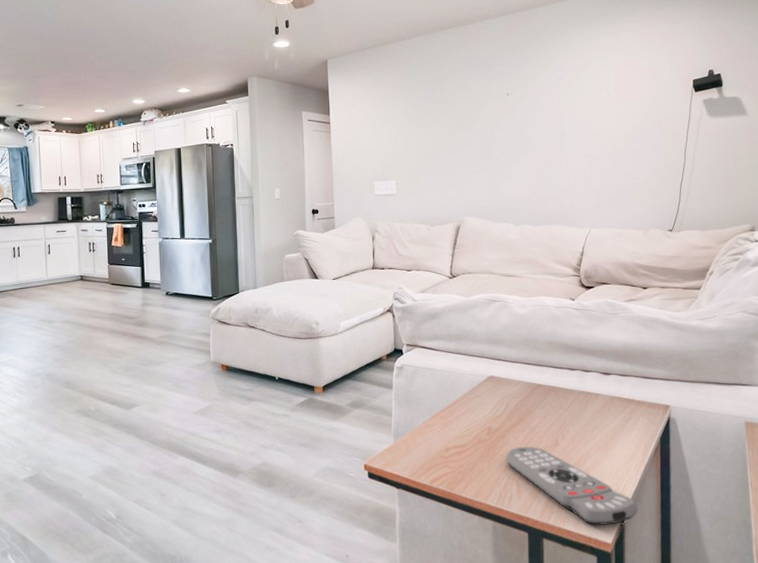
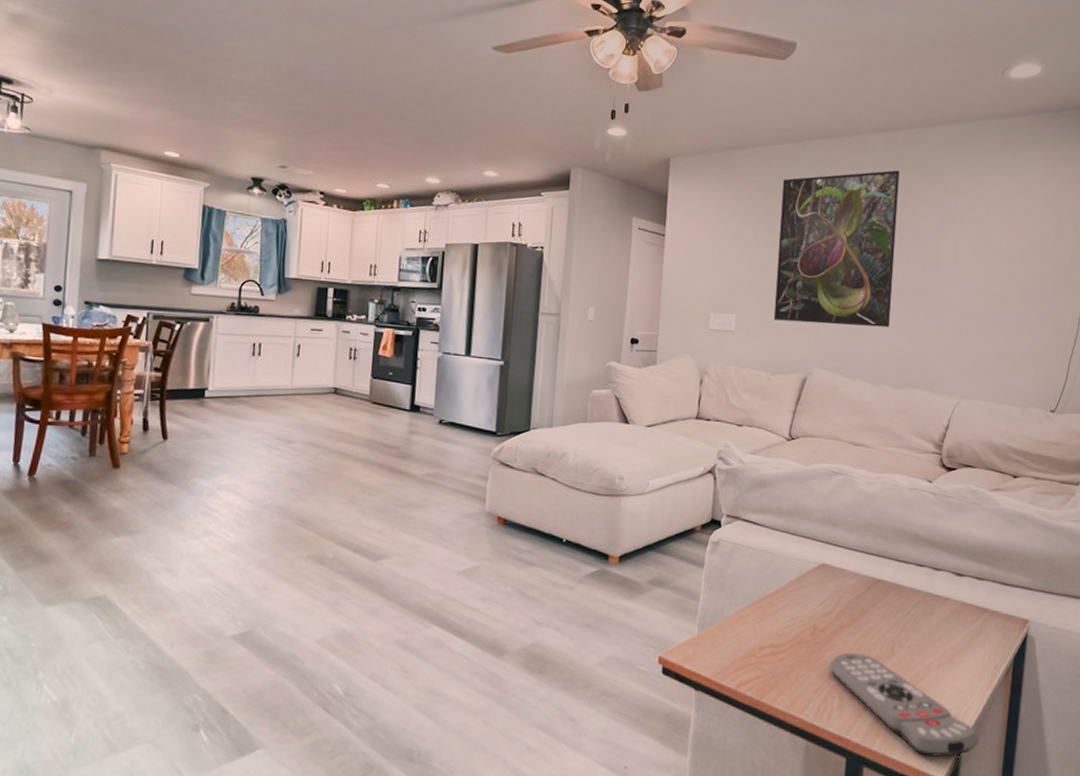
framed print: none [421,46,525,182] -> present [773,170,900,328]

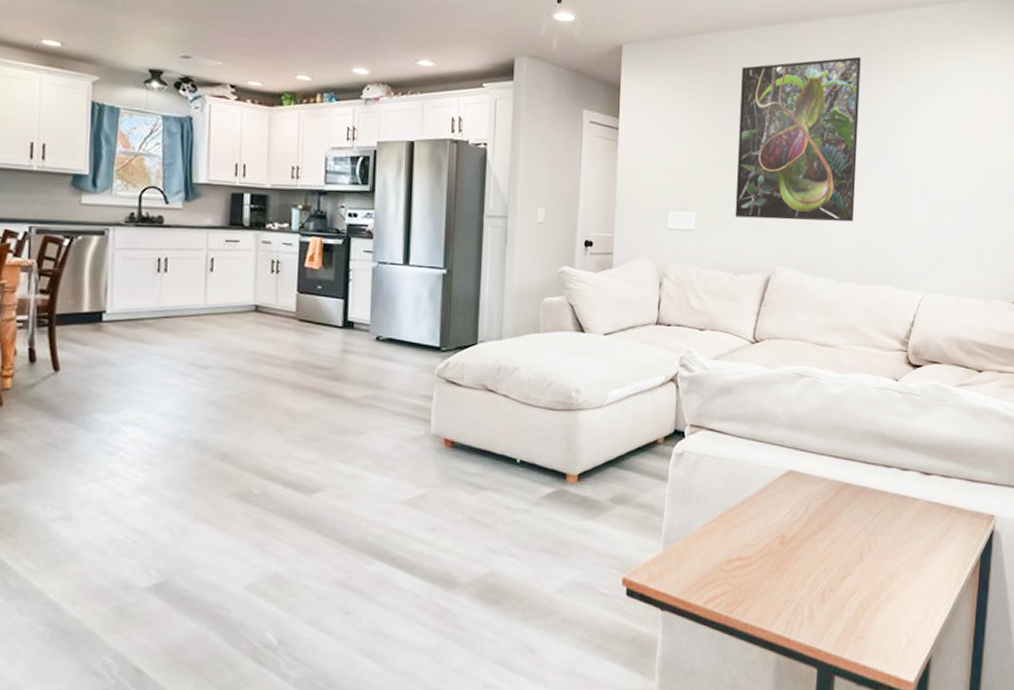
remote control: present [829,652,979,757] -> none [798,560,948,660]

